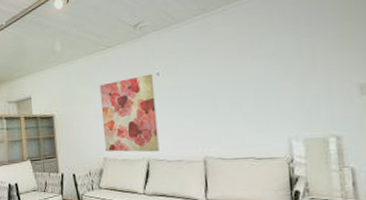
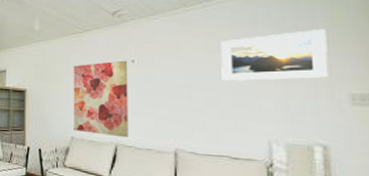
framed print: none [240,22,340,84] -> present [220,28,329,81]

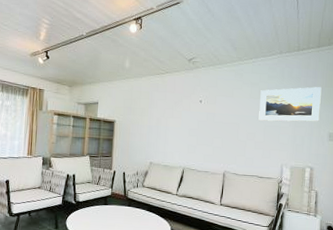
wall art: present [73,60,129,138] -> none [152,100,197,163]

